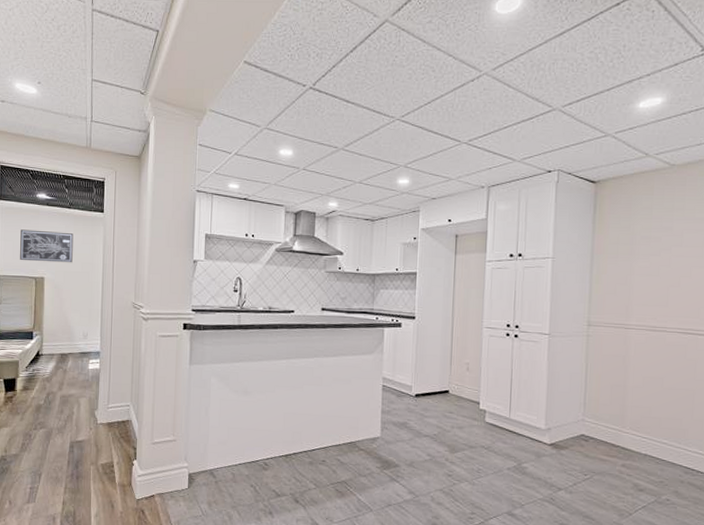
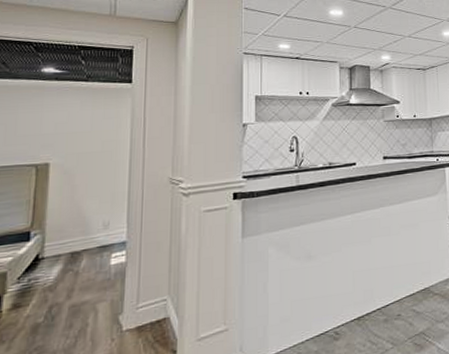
wall art: present [20,229,74,263] -> none [14,108,92,146]

